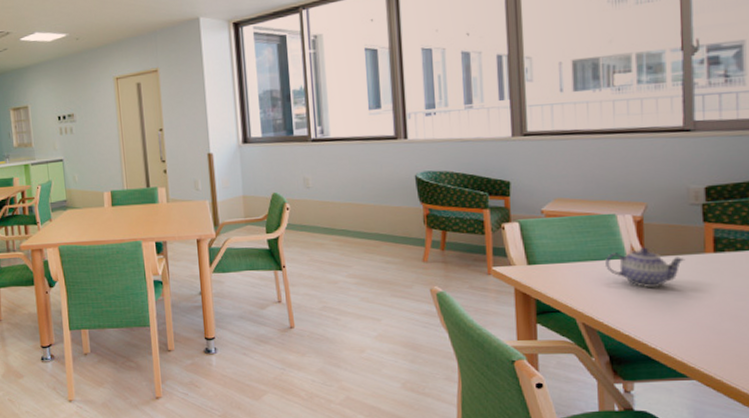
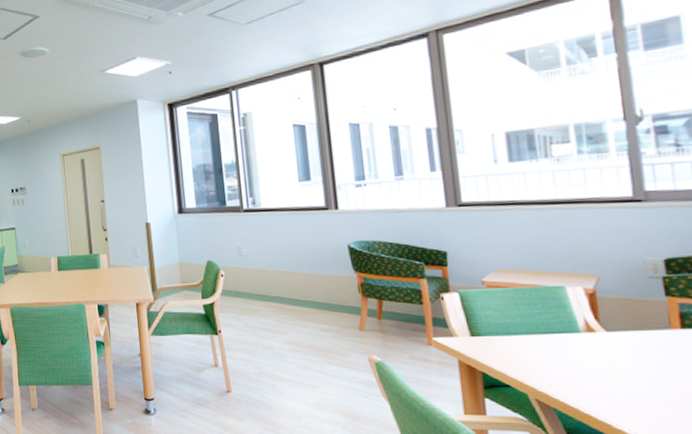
teapot: present [605,247,685,288] -> none [556,321,649,365]

